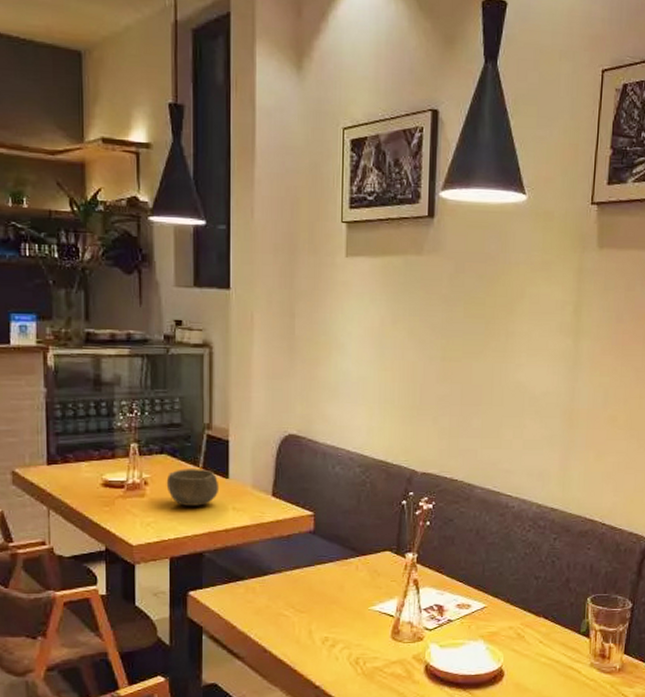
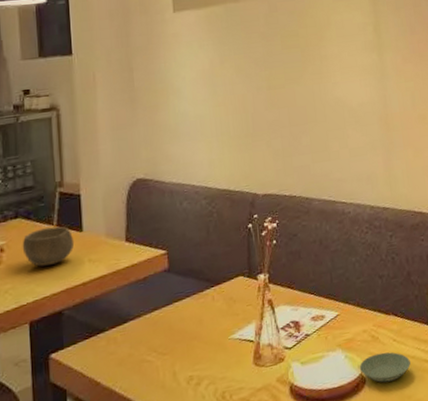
saucer: none [499,651,554,680] -> present [359,352,411,383]

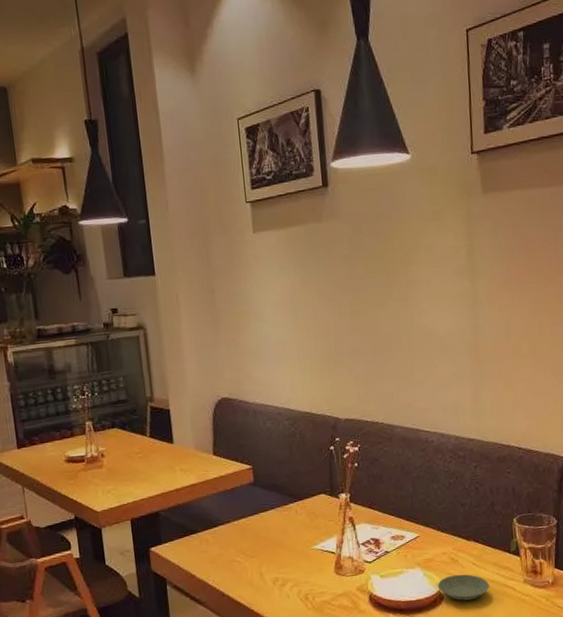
bowl: present [22,226,75,267] -> none [119,437,167,472]

